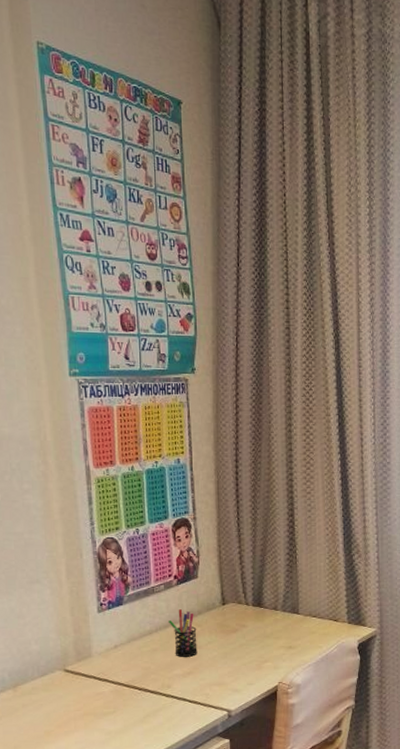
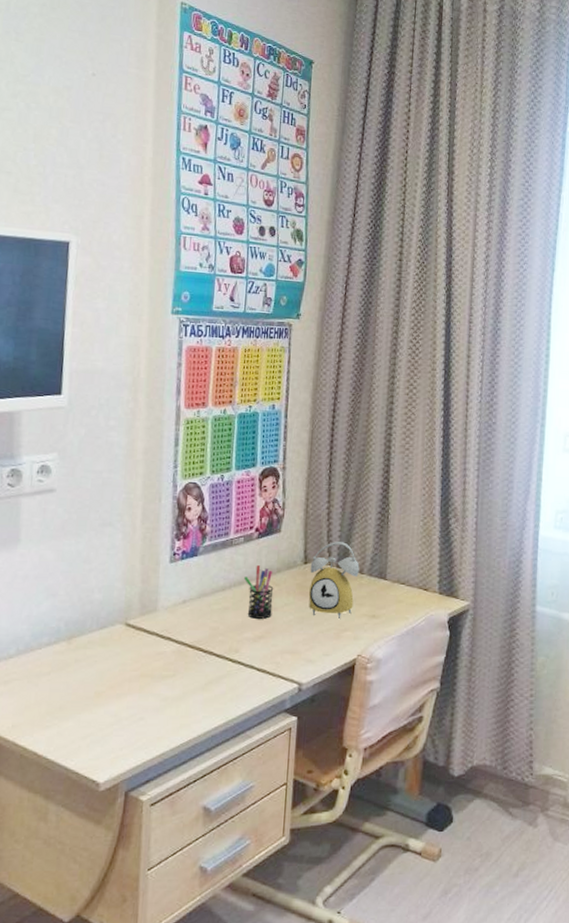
alarm clock: none [228,583,274,651] -> present [308,542,360,618]

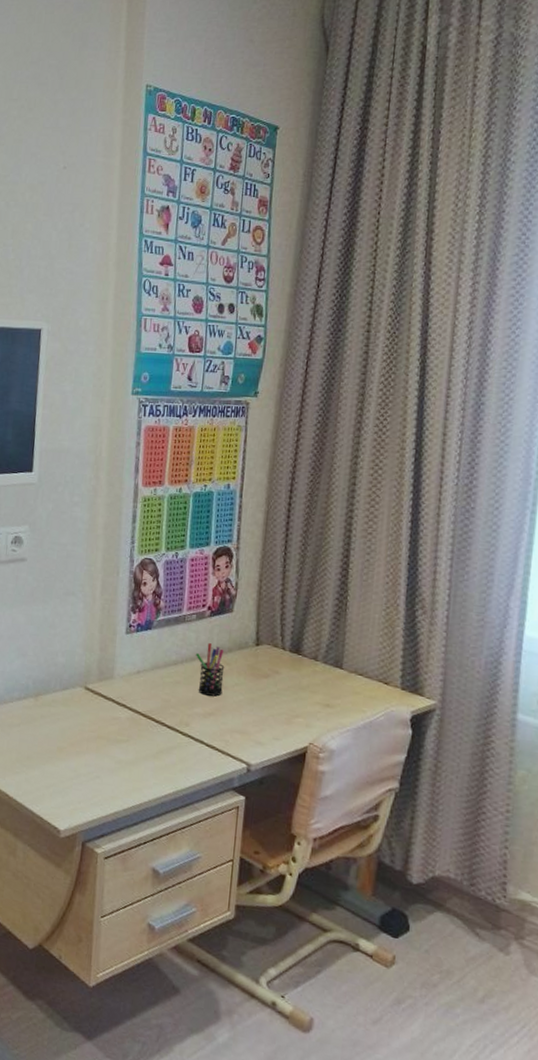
alarm clock: present [308,542,360,618] -> none [259,625,314,704]

